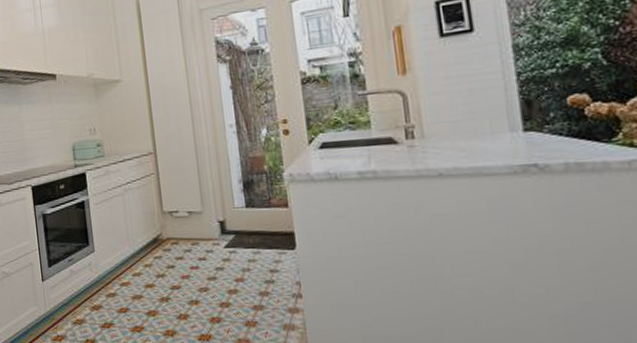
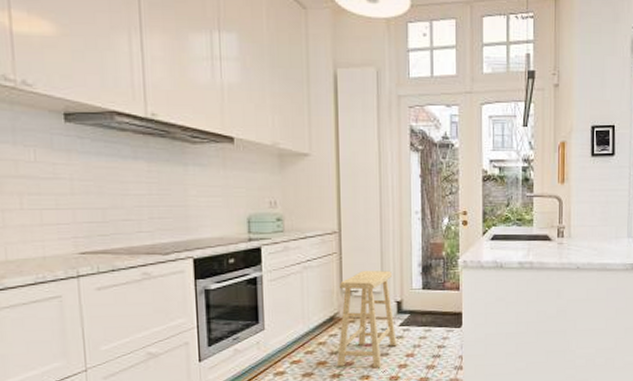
stool: none [160,189,224,293] -> present [336,270,397,369]

